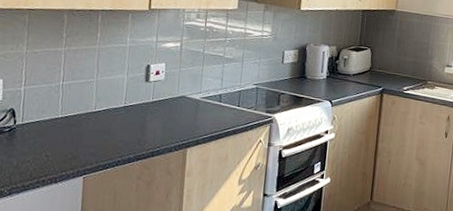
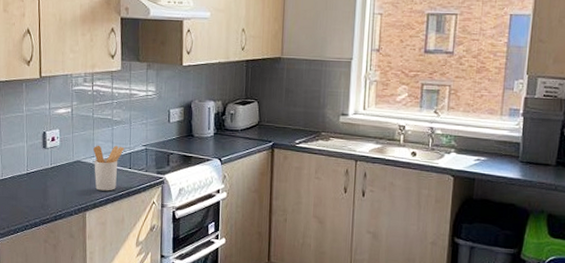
utensil holder: none [199,81,235,128] -> present [93,145,125,191]

